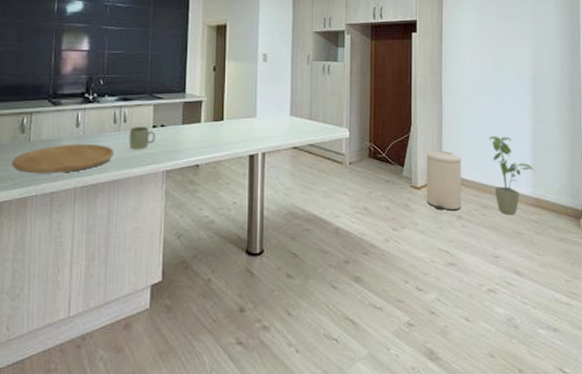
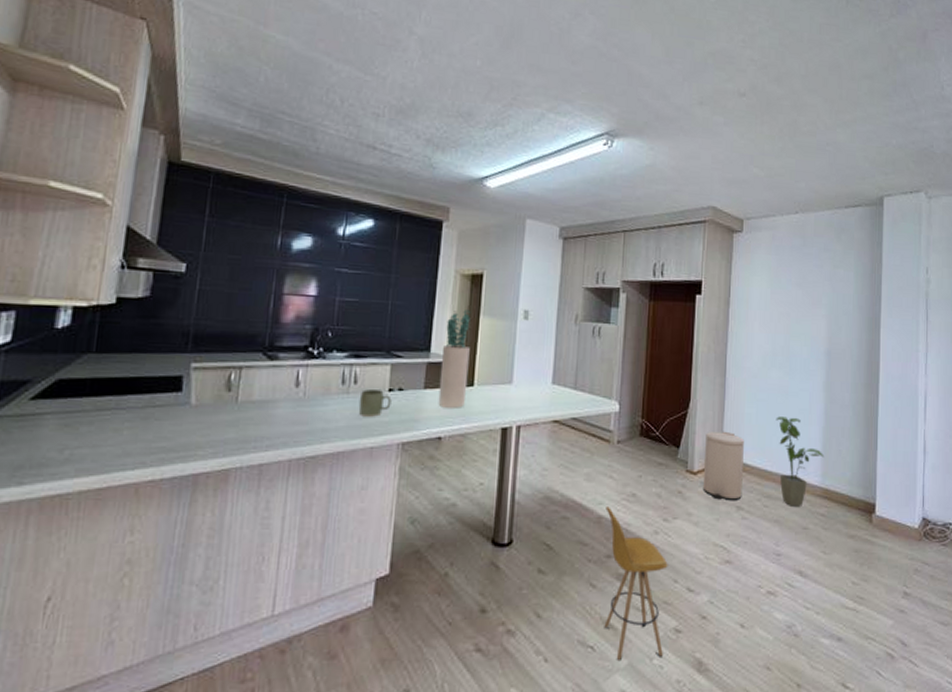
cutting board: present [12,143,115,174] -> none [213,406,341,442]
vase: none [194,52,219,141] -> present [438,305,471,410]
bar stool: none [342,219,399,350] -> present [604,507,668,660]

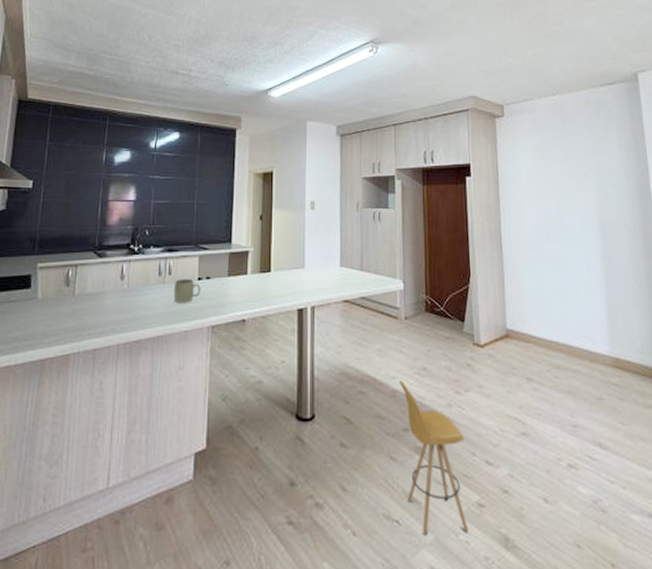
vase: present [438,305,471,410] -> none [241,200,265,294]
pedal bin: present [702,431,744,500] -> none [489,304,531,372]
house plant: present [776,416,825,506] -> none [556,287,611,377]

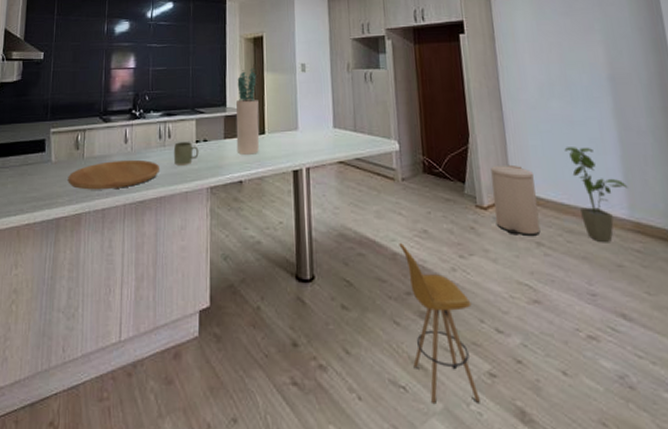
cutting board: none [55,297,159,329] -> present [68,159,160,190]
vase: none [241,200,265,294] -> present [236,64,260,156]
pedal bin: none [489,304,531,372] -> present [491,164,541,235]
house plant: none [556,287,611,377] -> present [564,147,629,242]

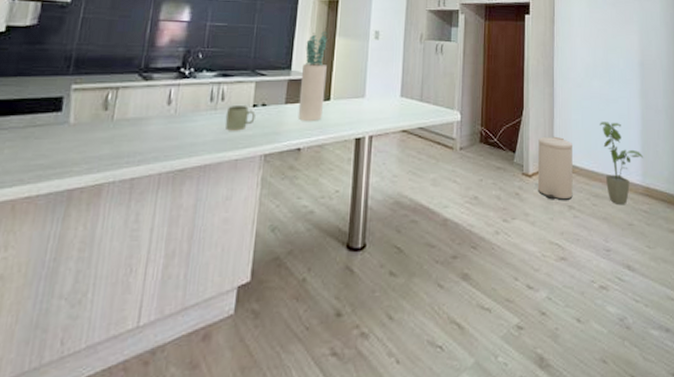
cutting board: present [68,159,160,190] -> none [89,123,209,157]
bar stool: present [399,243,480,403] -> none [451,209,509,359]

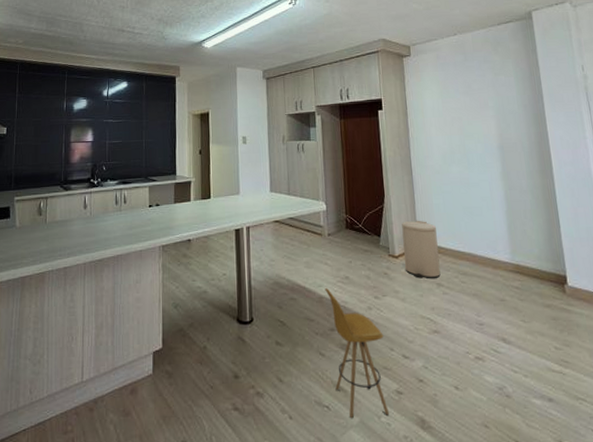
mug: present [224,106,256,131] -> none [129,207,152,228]
vase: present [298,28,328,122] -> none [184,137,206,218]
bar stool: none [451,209,509,359] -> present [325,288,389,418]
house plant: present [599,122,644,204] -> none [461,204,511,281]

